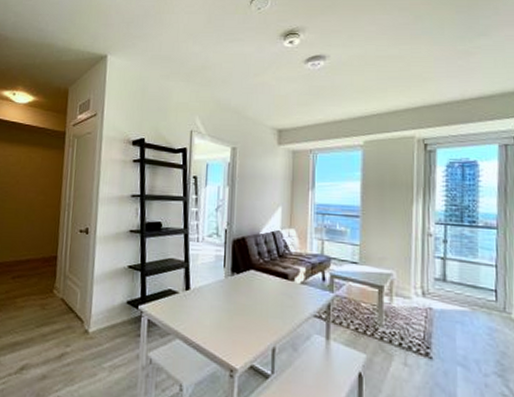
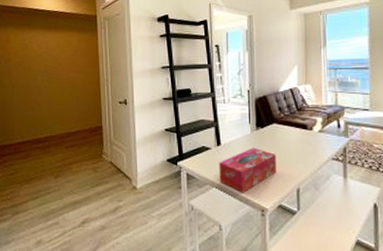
tissue box: none [185,295,251,348] -> present [219,147,276,193]

